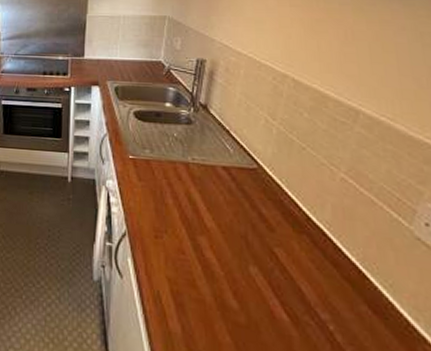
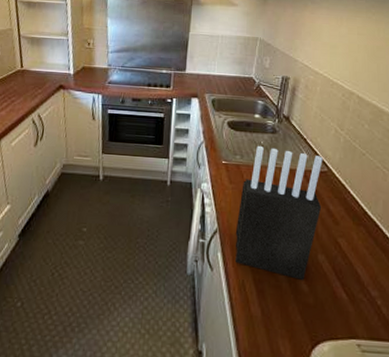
knife block: none [147,138,252,295] -> present [235,145,323,280]

